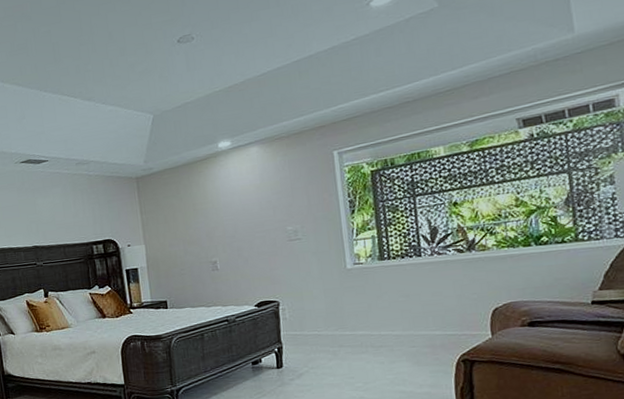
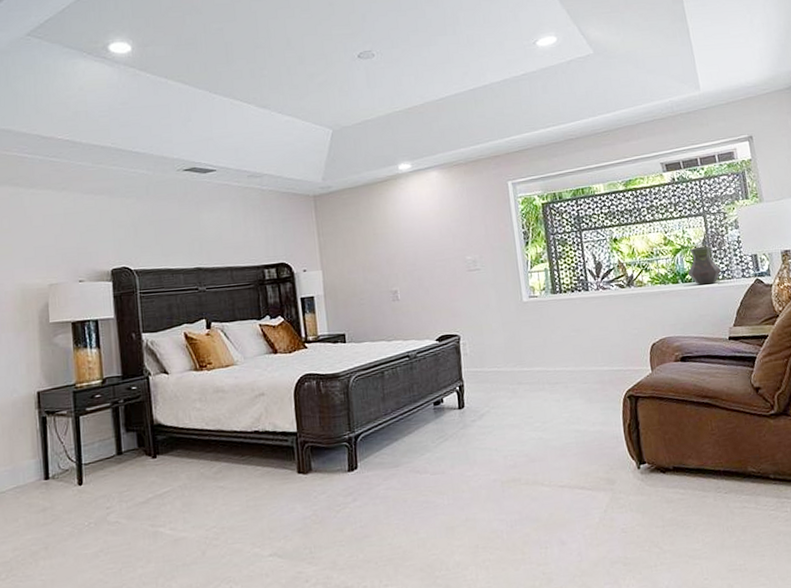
vase: none [543,205,587,248] -> present [687,246,721,285]

